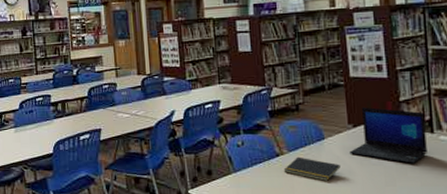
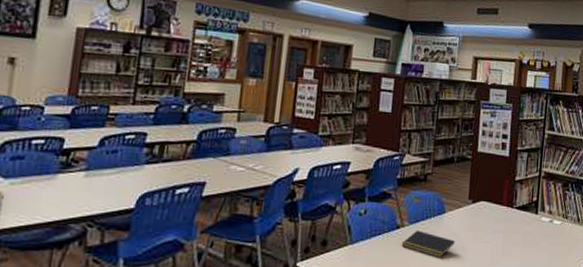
laptop: present [349,107,427,164] -> none [465,184,533,243]

